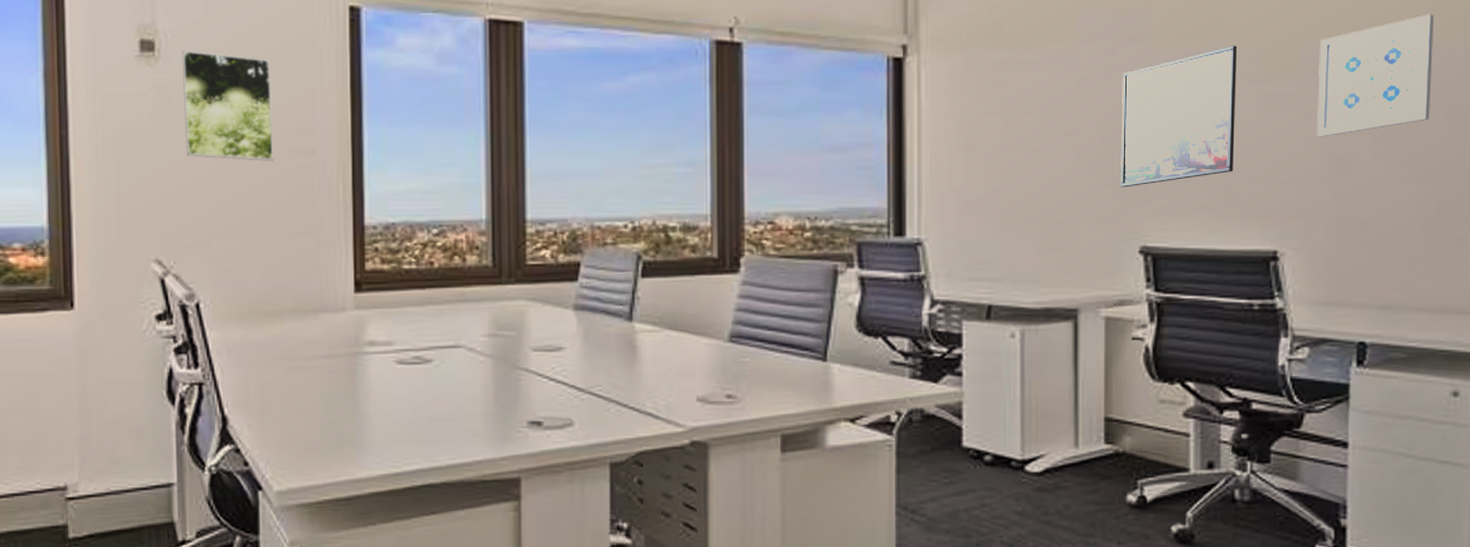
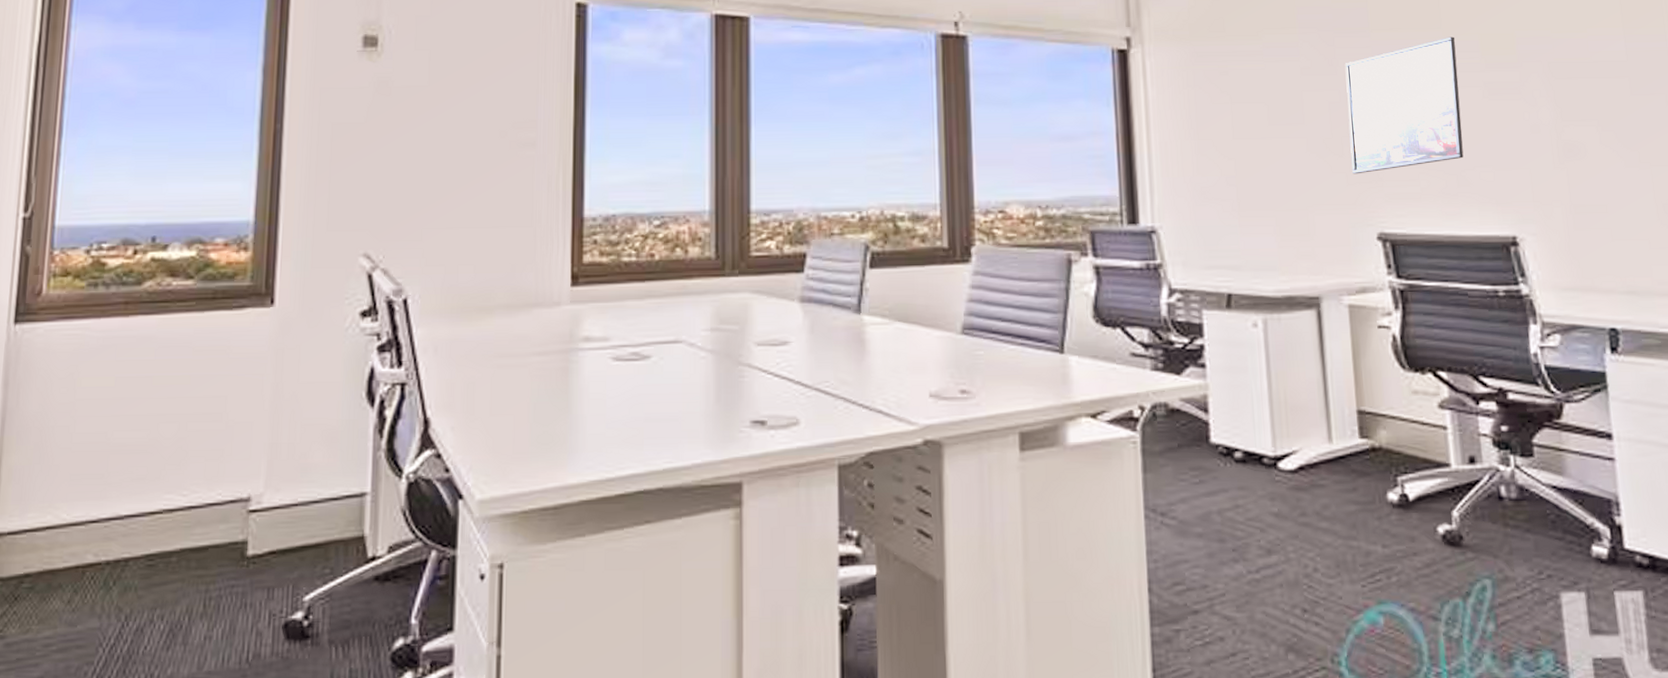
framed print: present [182,50,274,162] -> none [403,45,494,155]
wall art: present [1317,14,1435,137] -> none [1535,6,1652,124]

